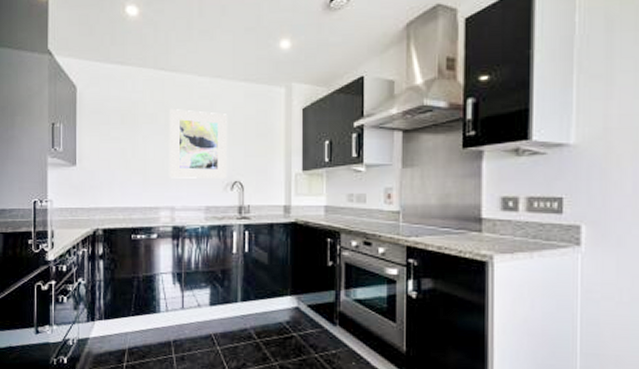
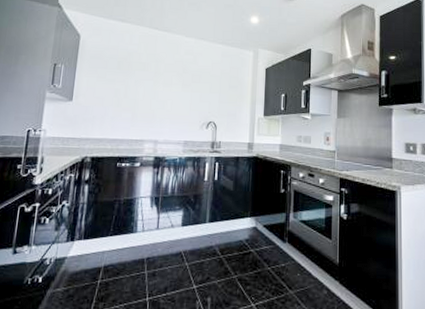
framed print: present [170,109,227,178] -> none [155,61,206,119]

